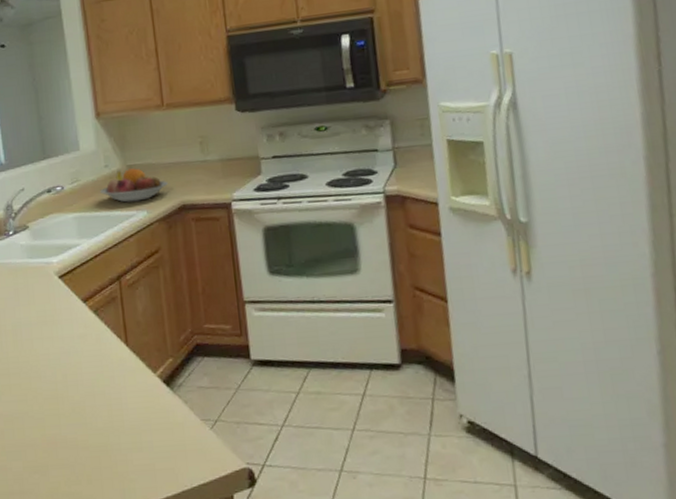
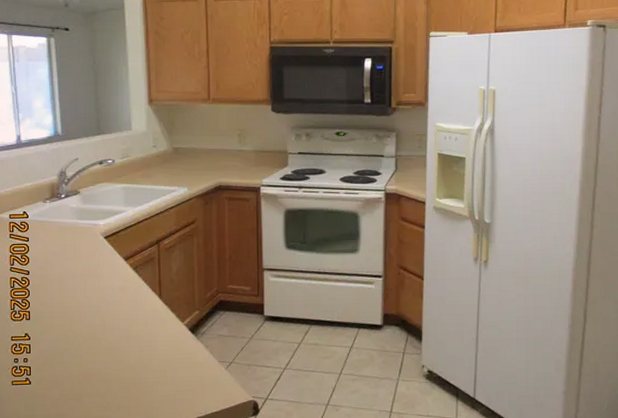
fruit bowl: present [99,168,169,203] -> none [146,150,209,179]

